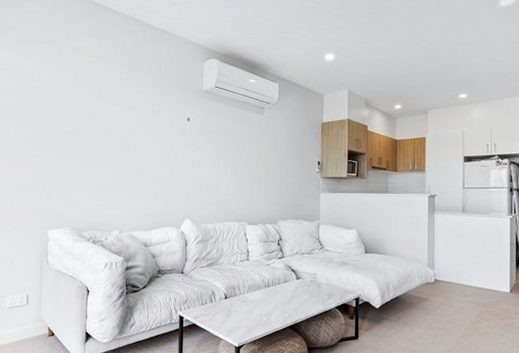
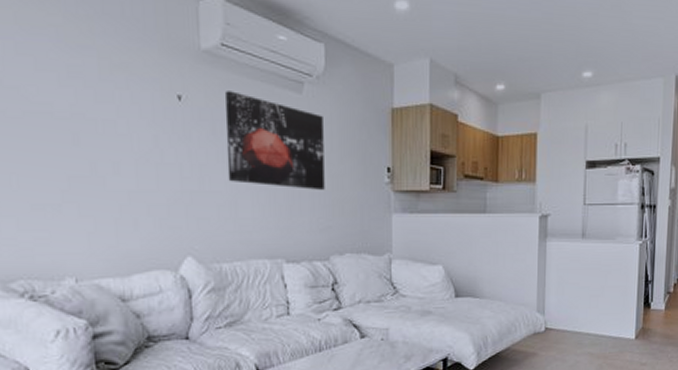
wall art: none [214,114,276,176] -> present [225,91,325,190]

